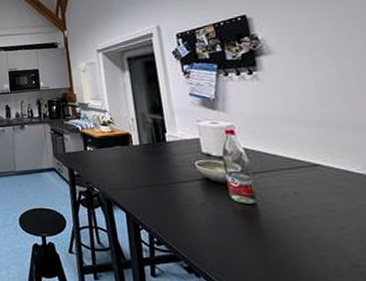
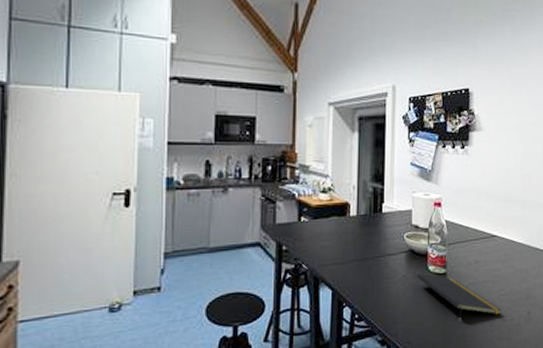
notepad: none [218,203,349,258] -> present [417,273,502,318]

